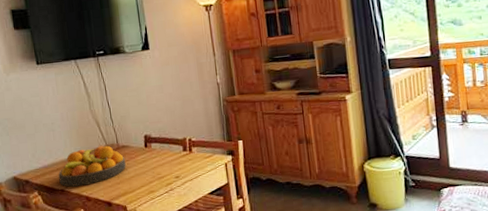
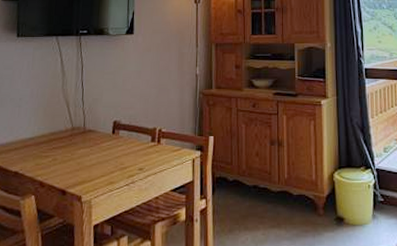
fruit bowl: present [58,145,126,187] -> none [14,128,89,169]

